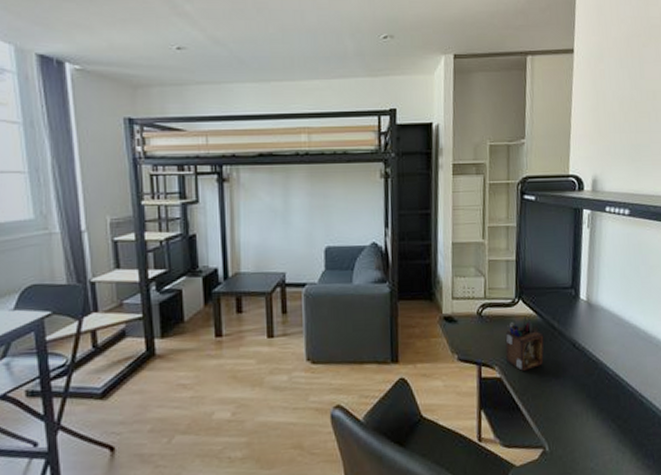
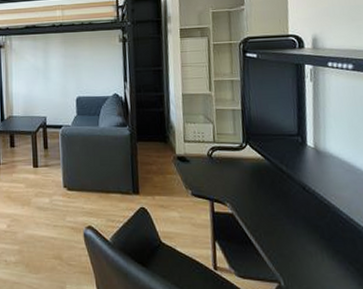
desk organizer: present [505,317,544,372] -> none [235,160,274,210]

